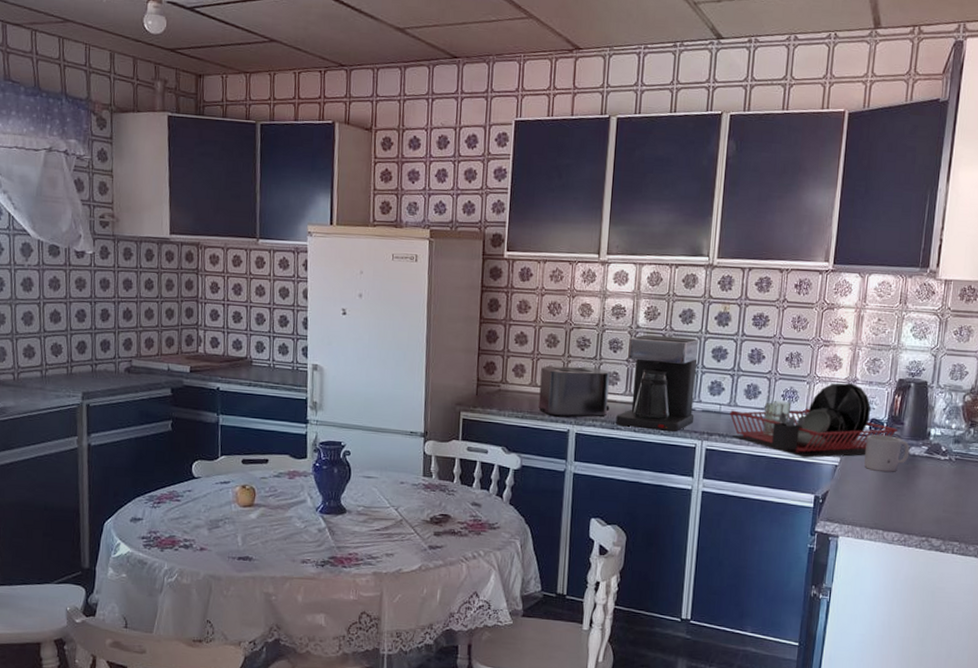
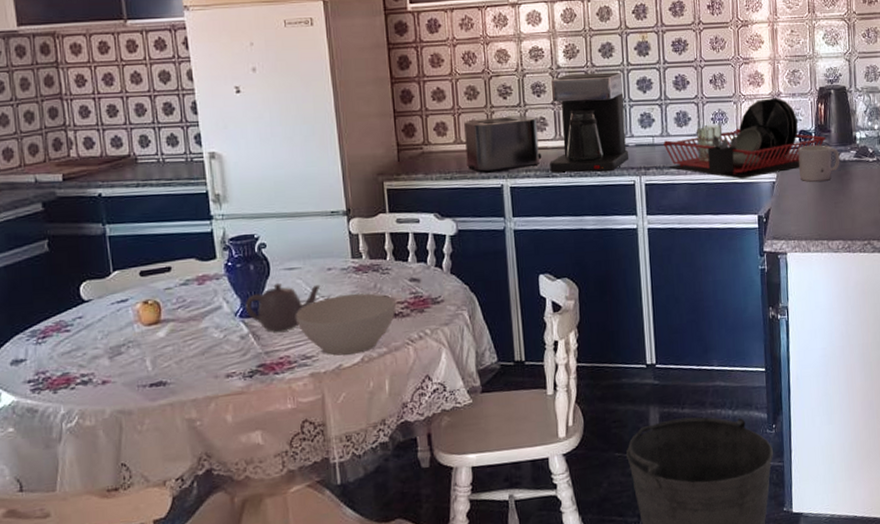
teapot: none [325,487,393,531] -> present [245,282,321,332]
bowl: none [368,507,456,562] -> present [296,293,396,356]

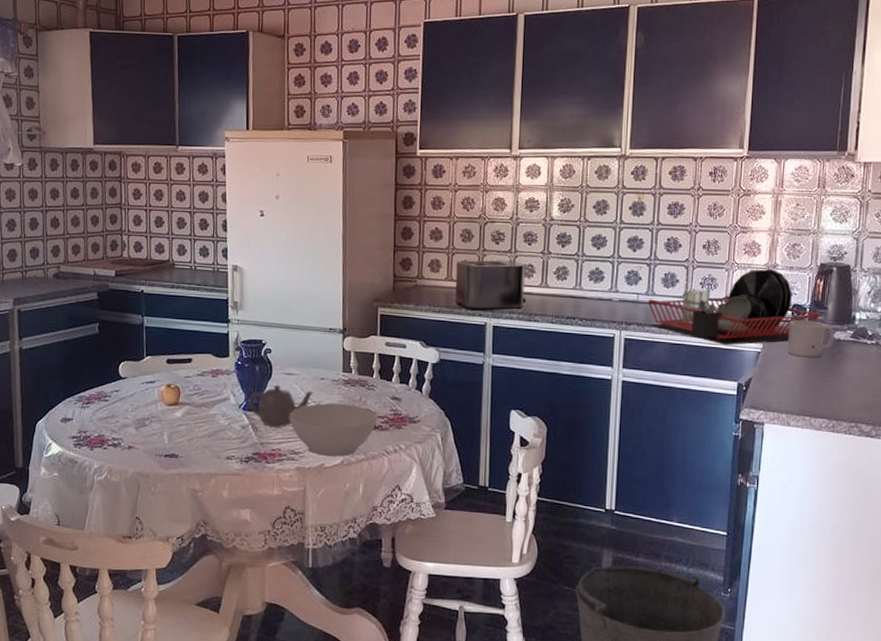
coffee maker: present [550,72,629,173] -> none [533,226,614,323]

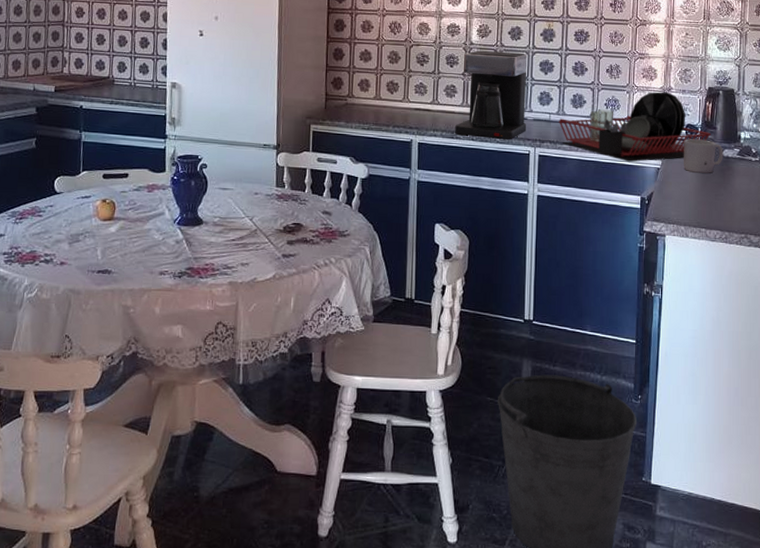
teapot: present [248,384,313,427] -> none [183,199,247,242]
bowl: present [290,403,377,456] -> none [223,218,308,270]
toaster: present [455,260,526,311] -> none [383,80,449,129]
coffee maker: none [533,226,614,323] -> present [455,50,528,140]

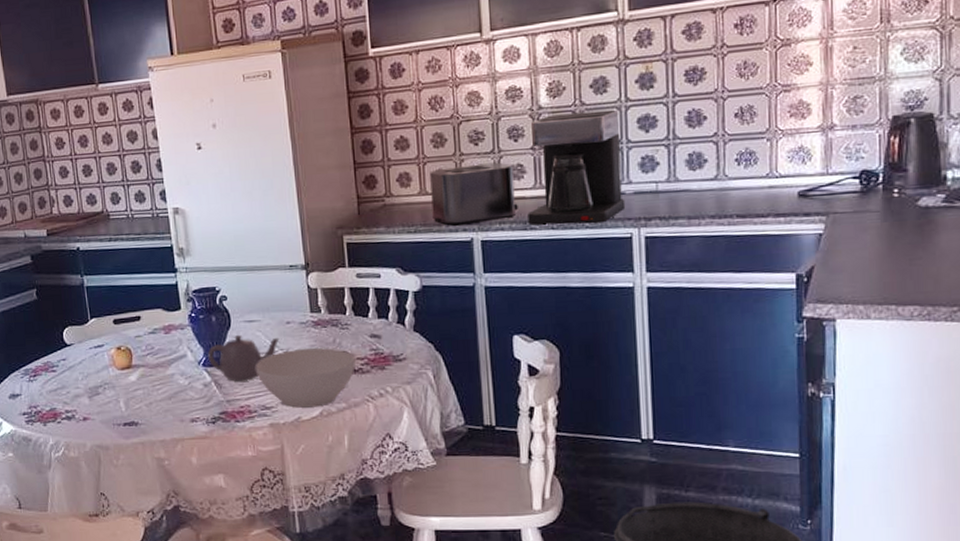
teapot: none [183,199,247,242] -> present [207,334,280,382]
bowl: none [223,218,308,270] -> present [256,348,356,408]
toaster: none [383,80,449,129] -> present [430,162,518,227]
dish rack: present [559,91,711,163] -> none [670,131,899,232]
mug: present [683,139,724,174] -> none [857,187,920,235]

